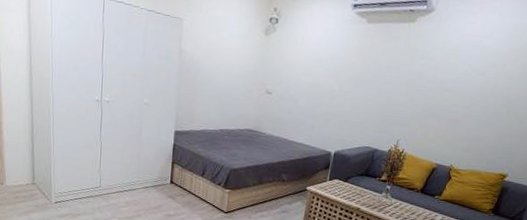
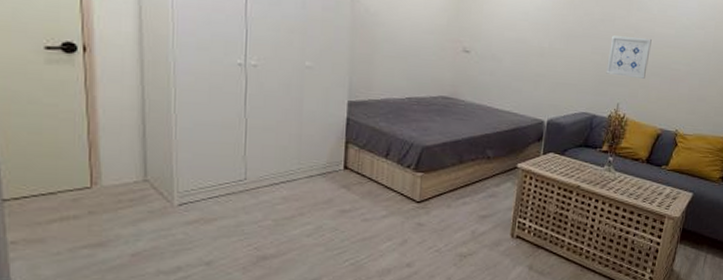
wall art: none [388,80,433,119] -> present [606,35,652,79]

